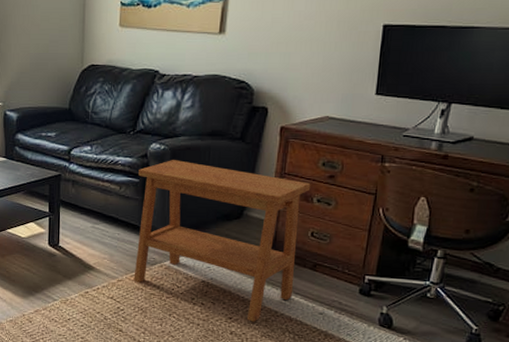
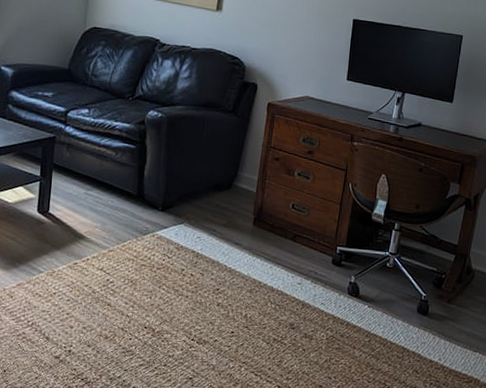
side table: present [133,160,311,322] -> none [125,128,293,293]

